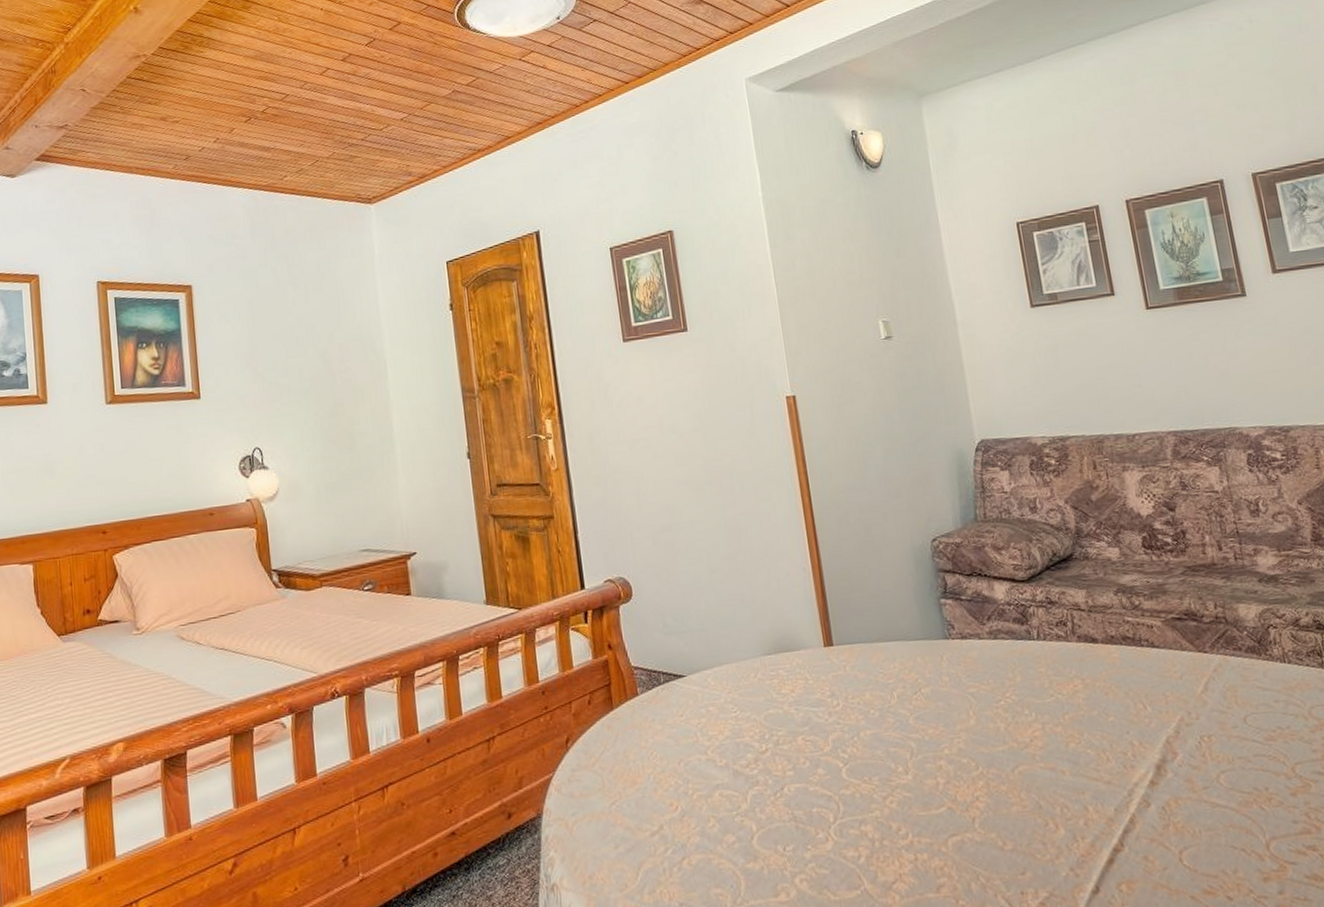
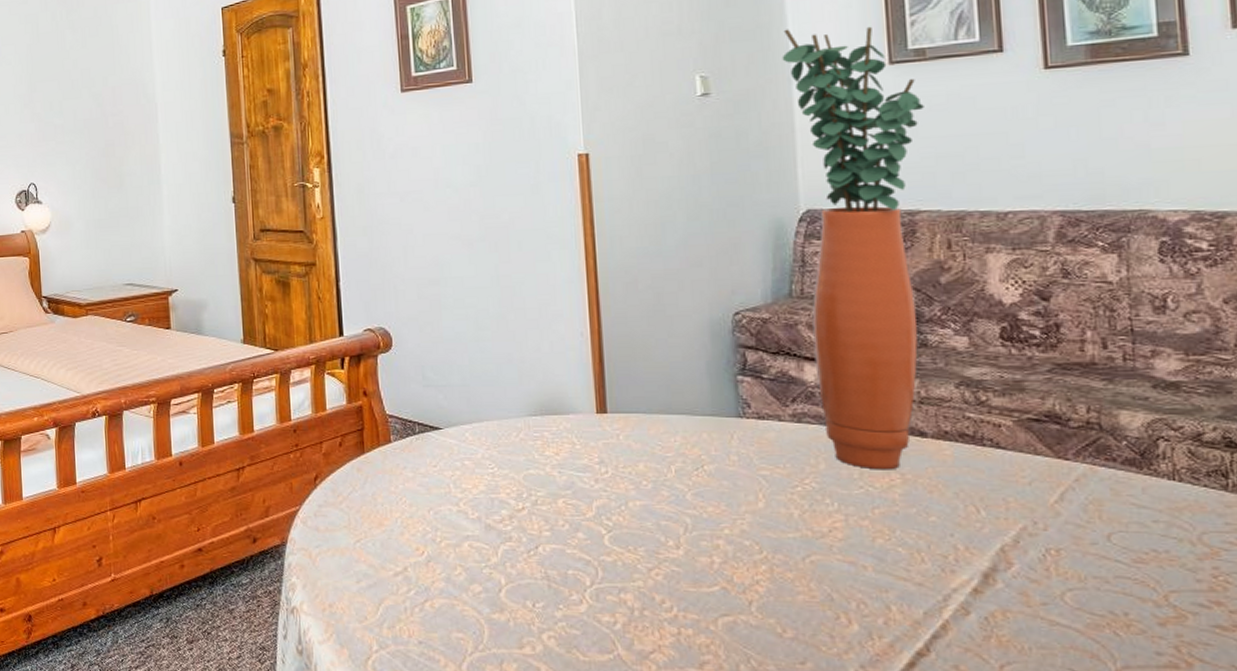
vase: none [945,274,1085,678] -> present [782,26,924,470]

